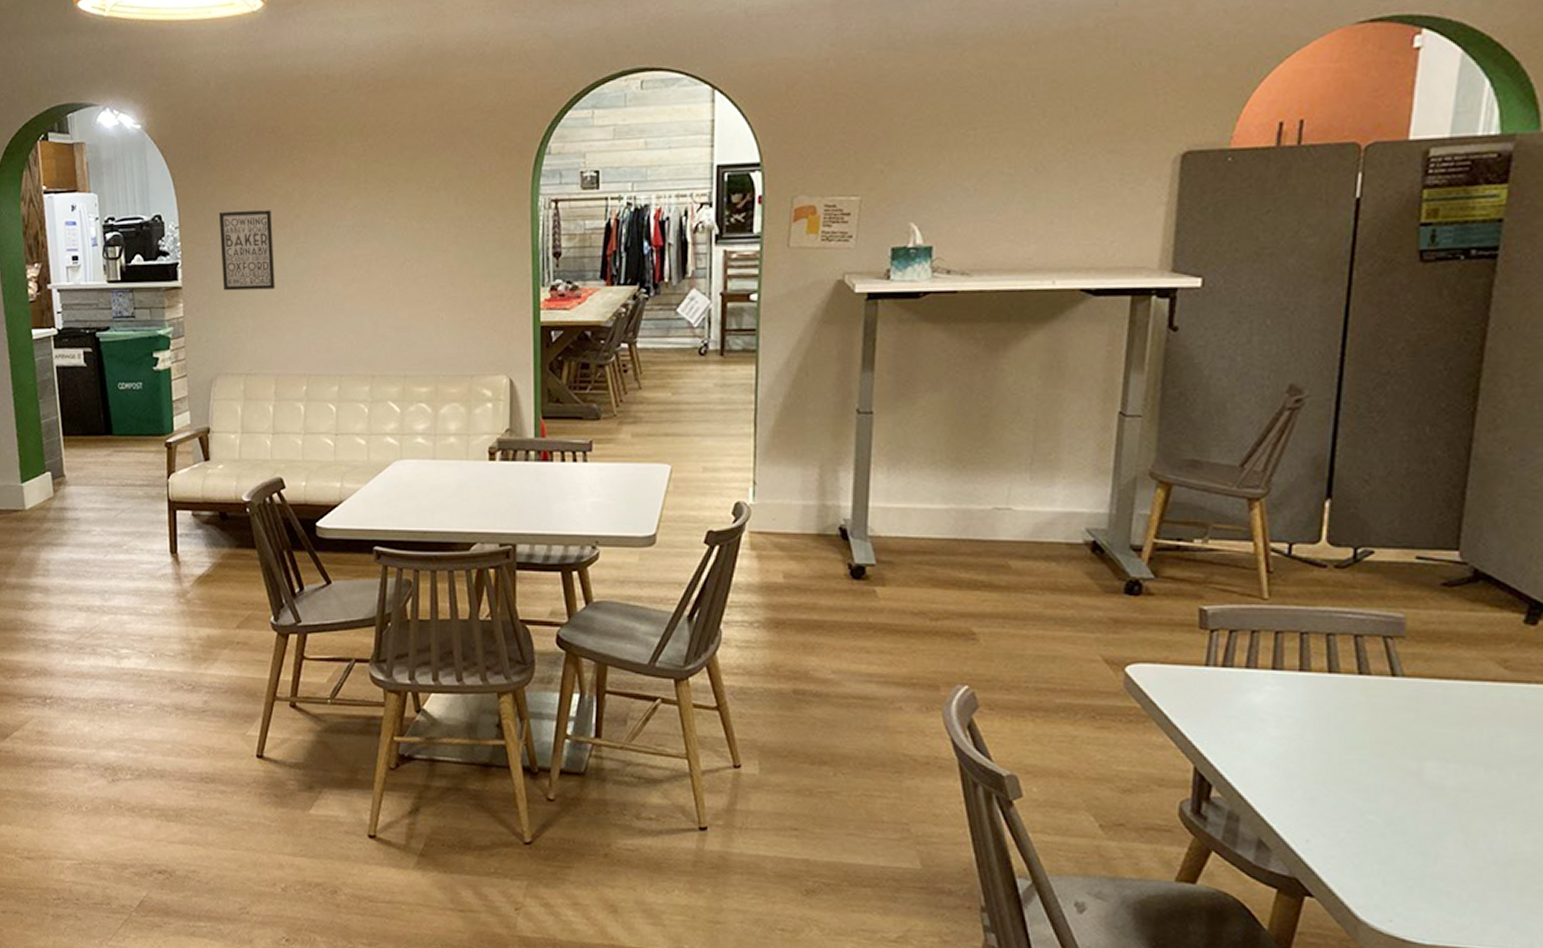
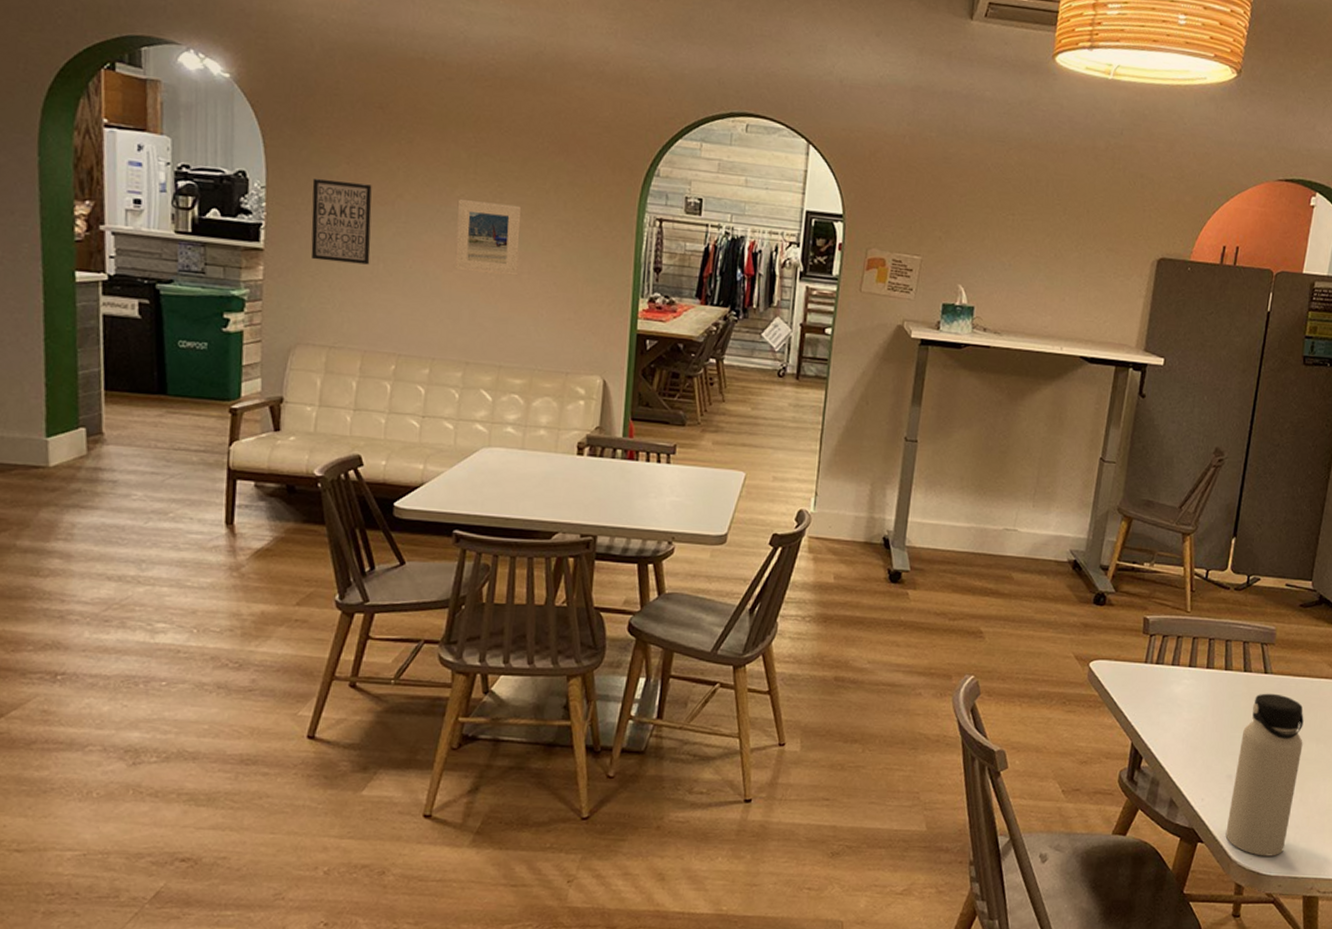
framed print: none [353,208,415,283] -> present [455,199,522,276]
water bottle: none [1347,702,1463,919] -> present [1225,693,1304,856]

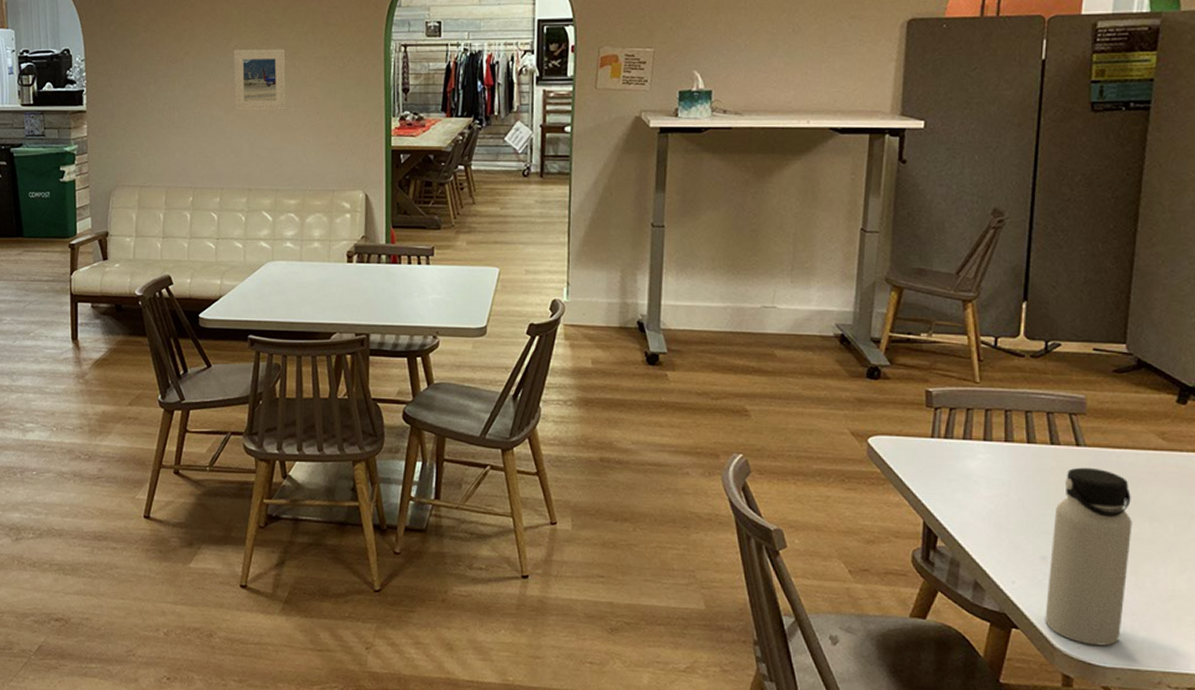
wall art: present [311,179,372,265] -> none [119,47,167,115]

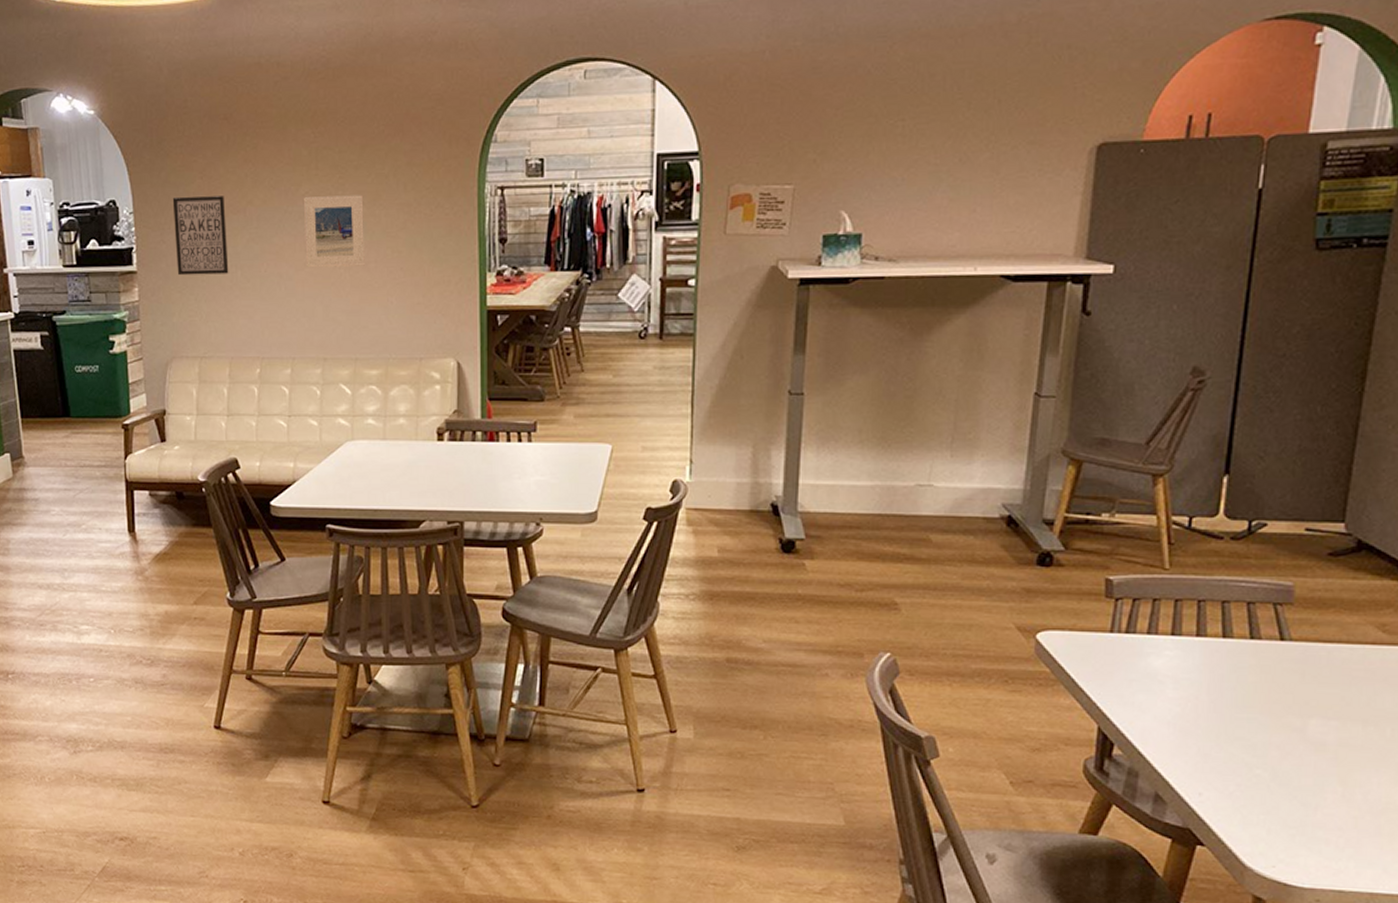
wall art: none [119,47,167,115] -> present [172,196,229,276]
water bottle: present [1045,467,1132,646] -> none [1235,664,1343,865]

